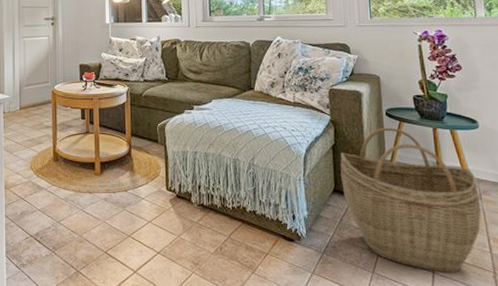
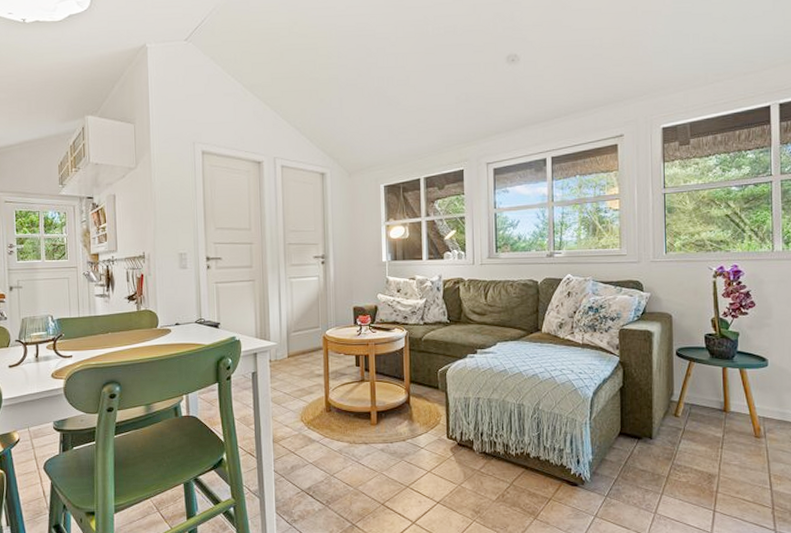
woven basket: present [340,127,481,273] -> none [627,367,764,511]

